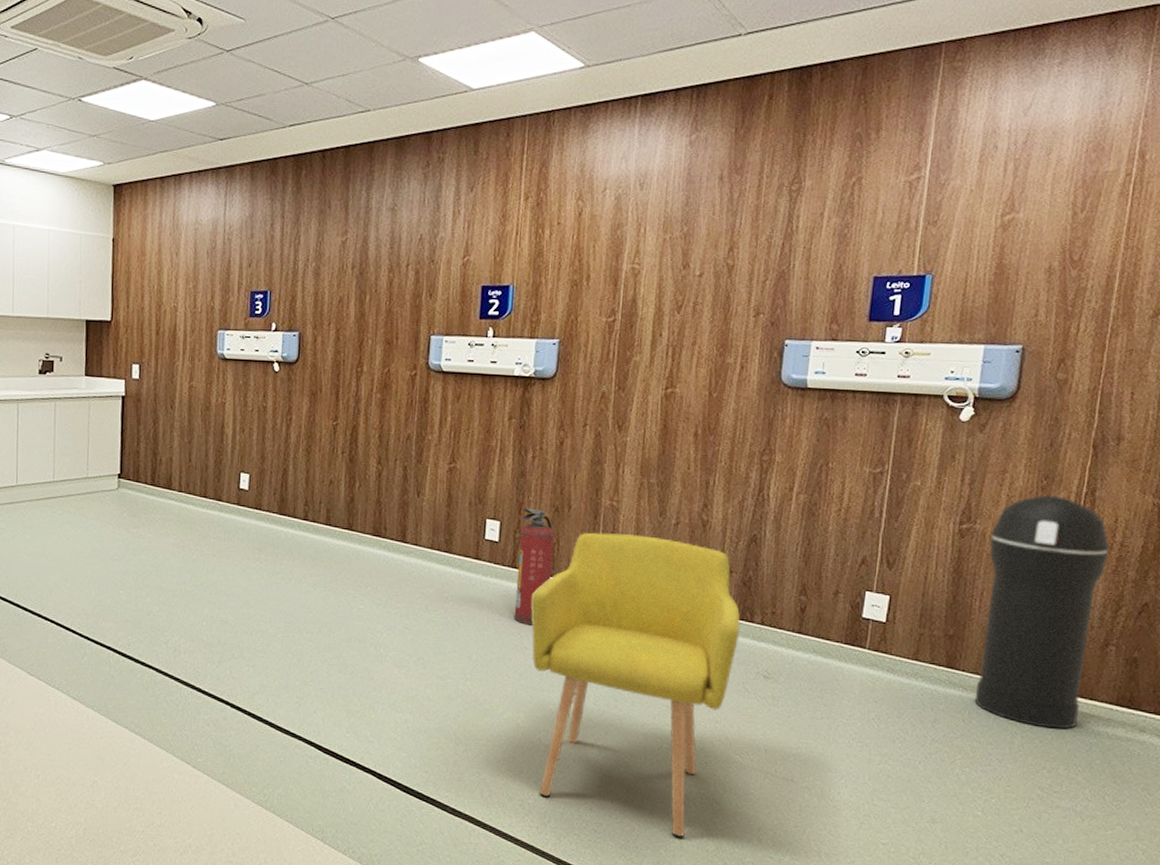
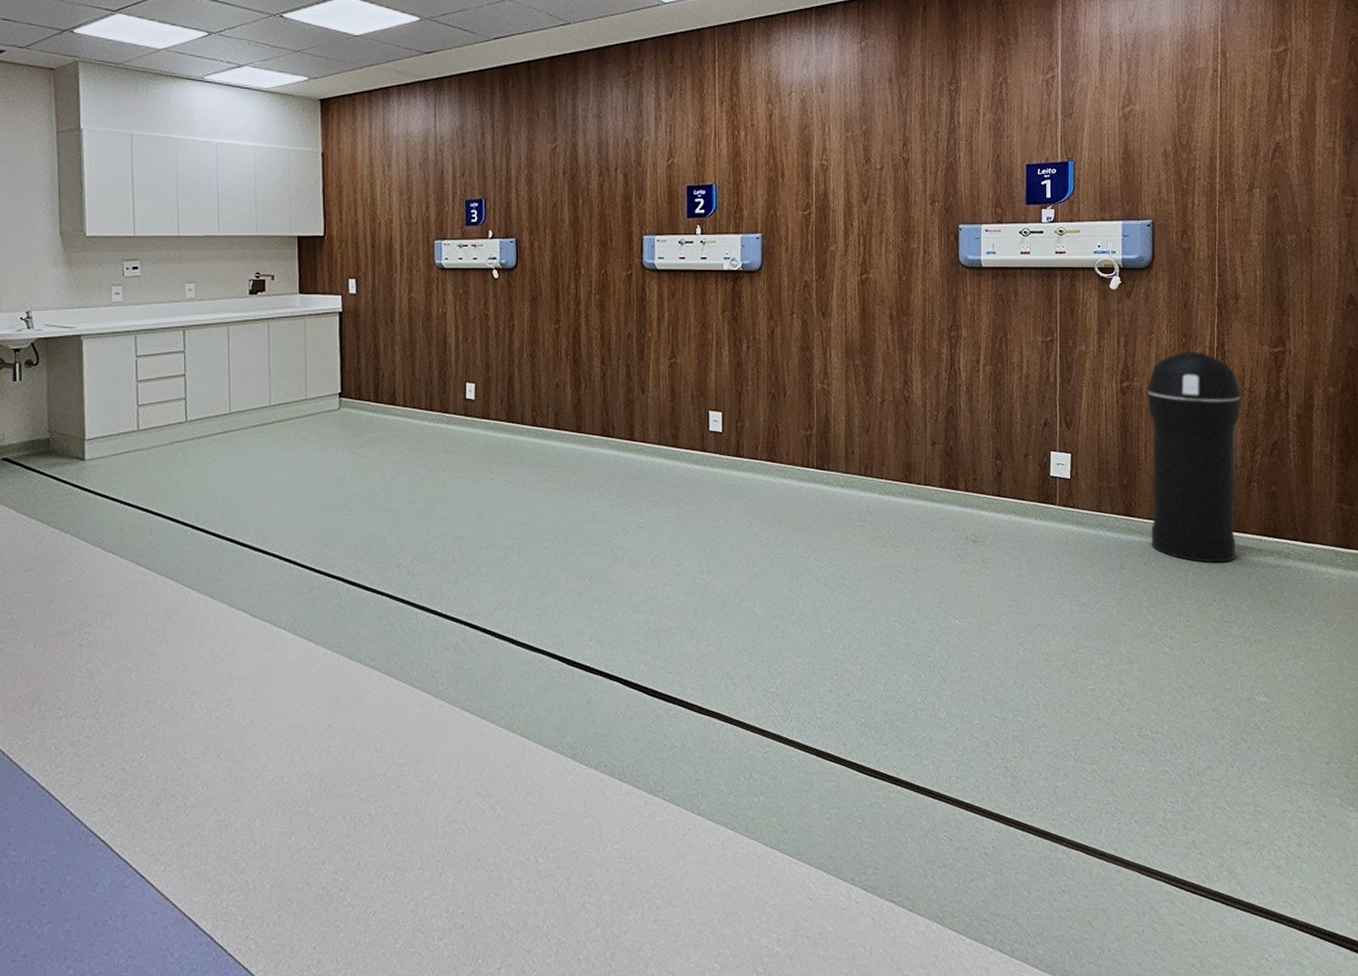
fire extinguisher: present [514,509,555,625] -> none [742,398,774,512]
chair: present [531,532,741,837] -> none [757,415,948,707]

